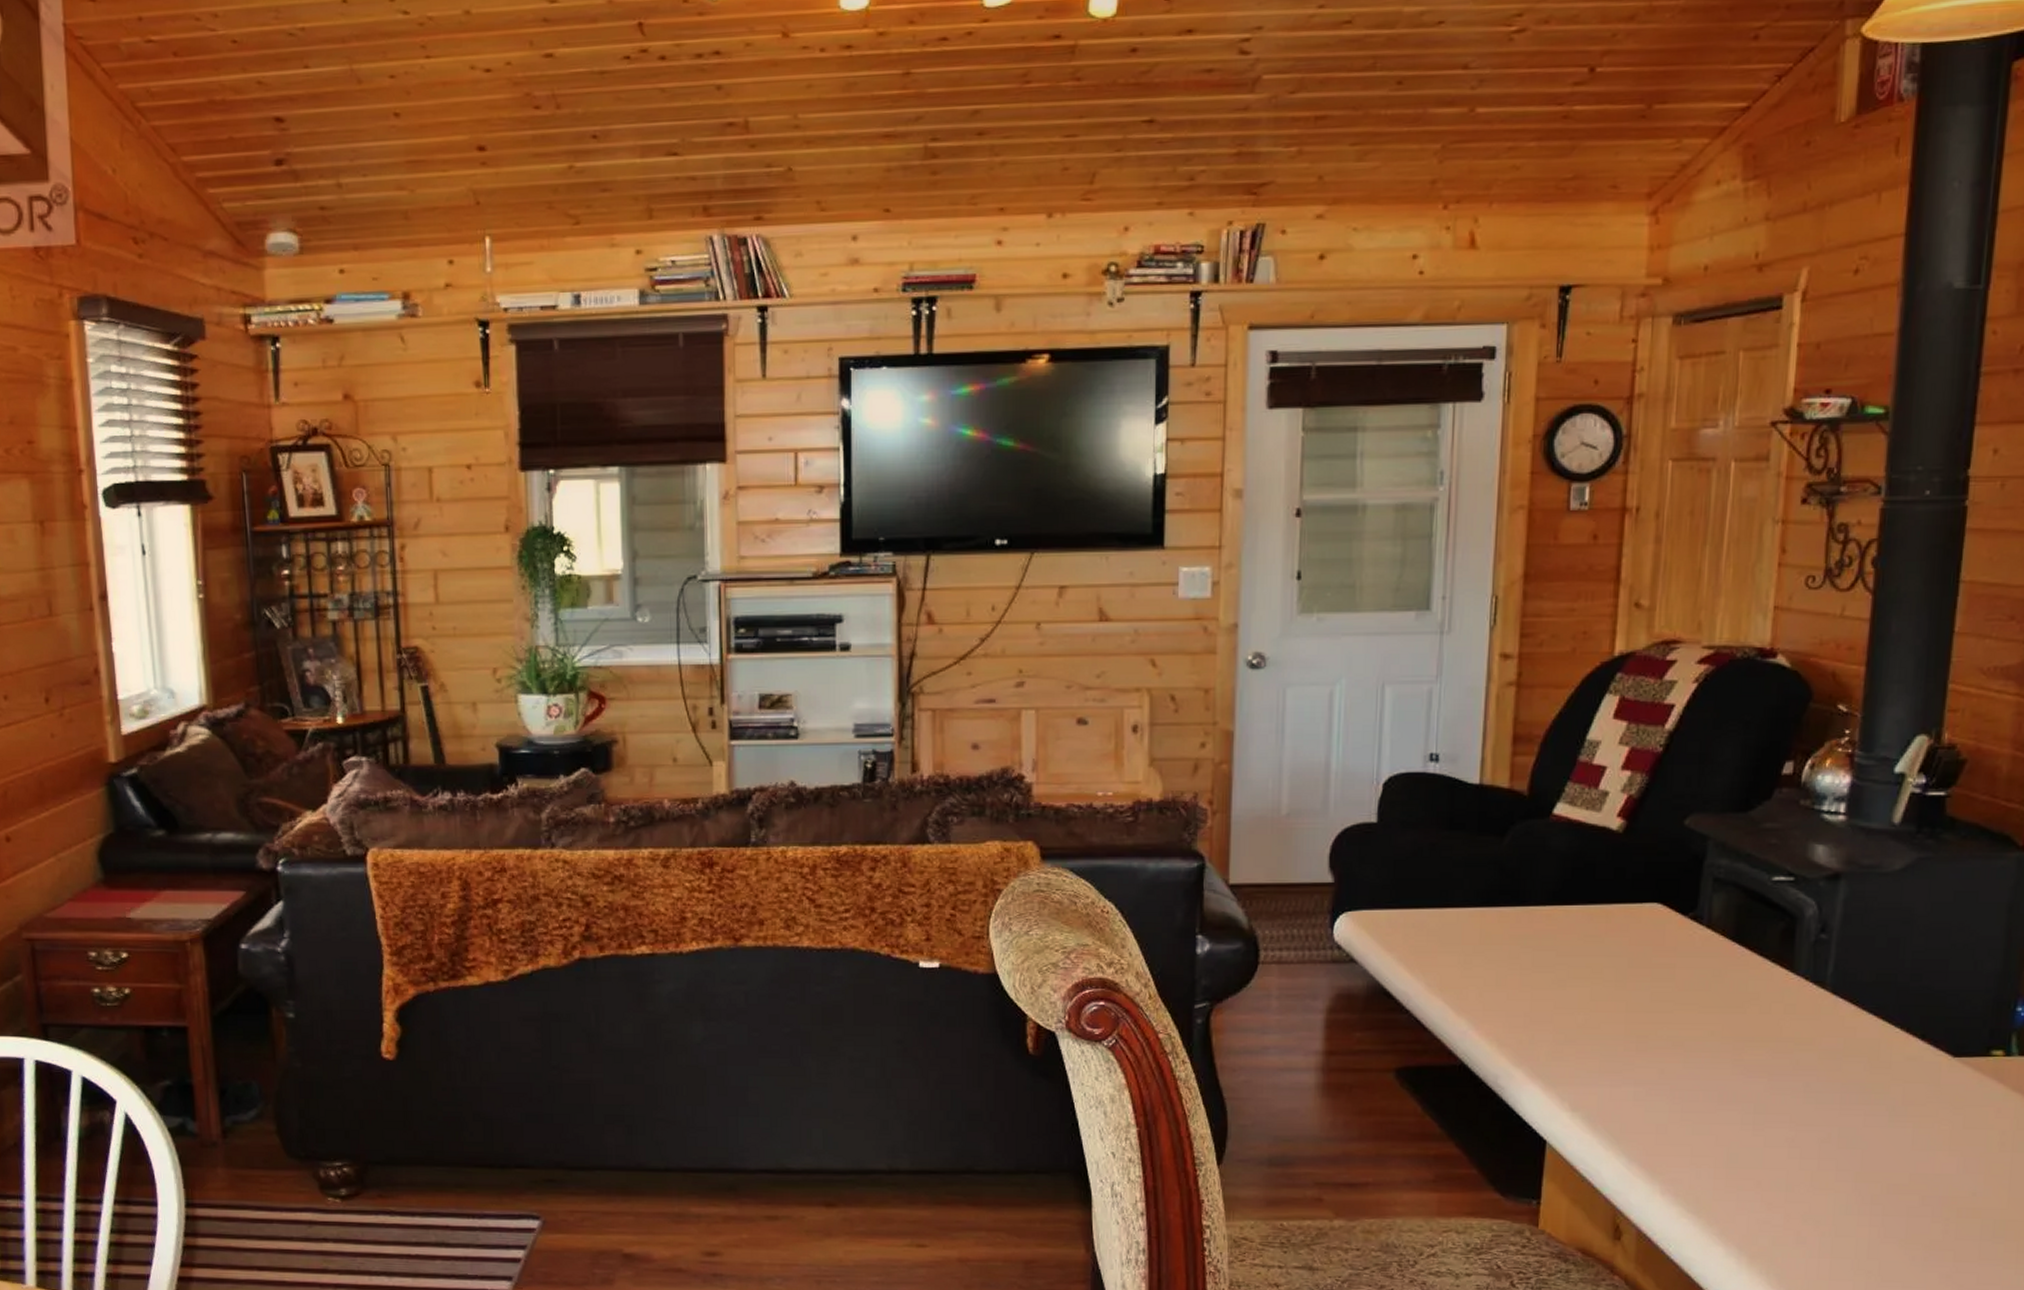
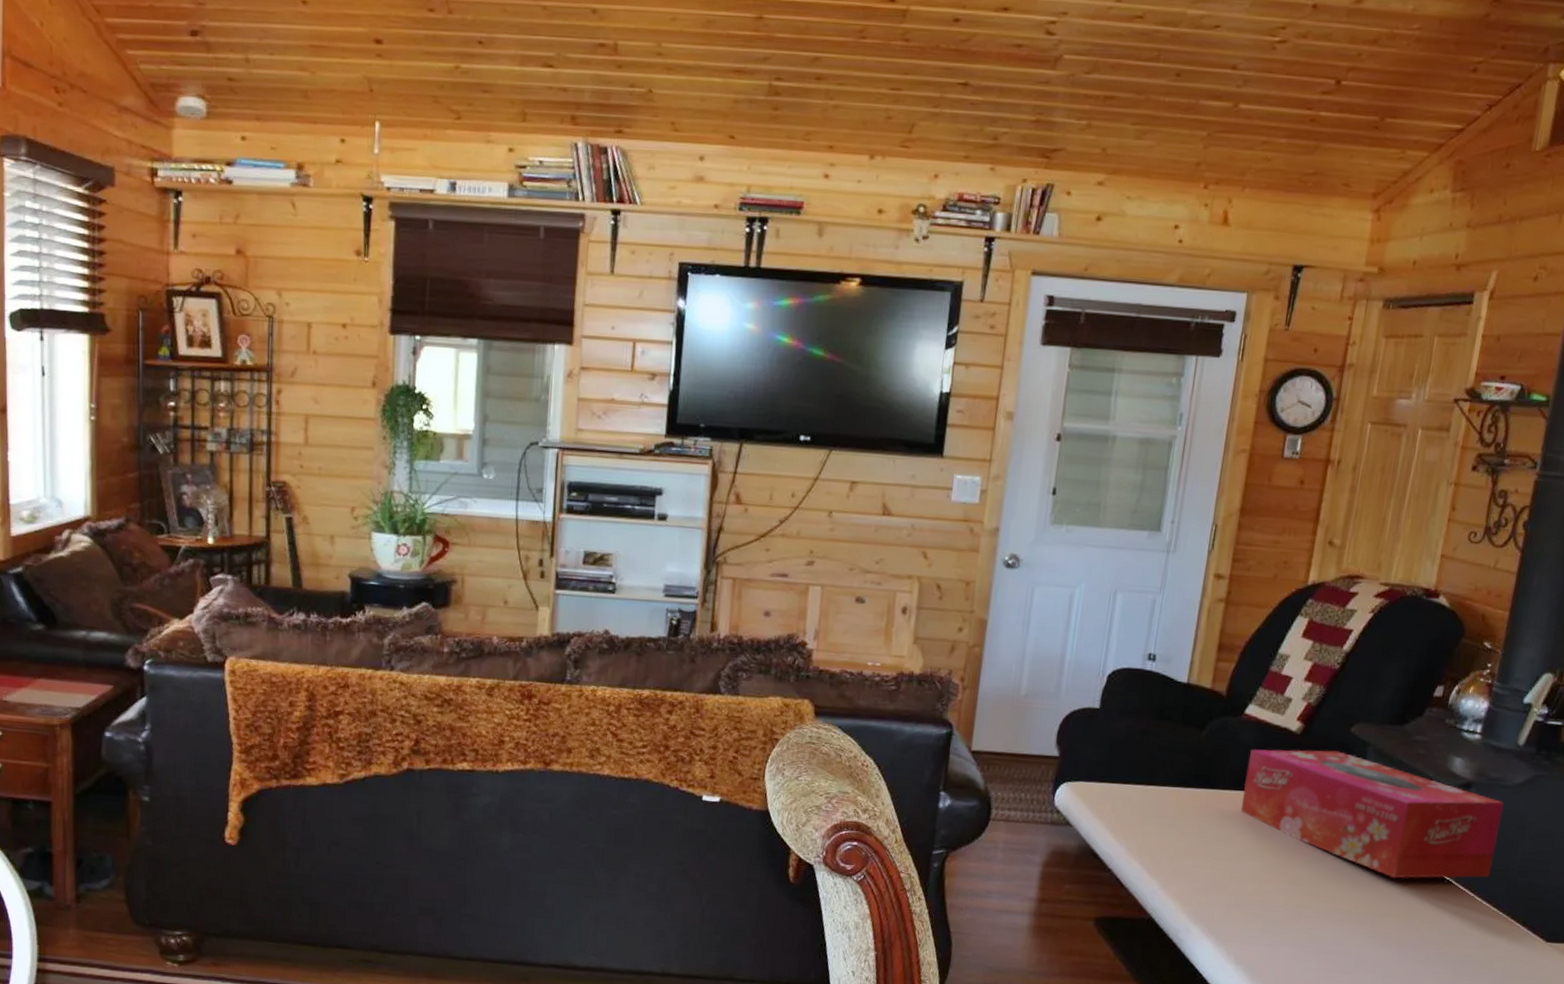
tissue box: none [1558,849,1884,995] -> present [1240,749,1504,879]

